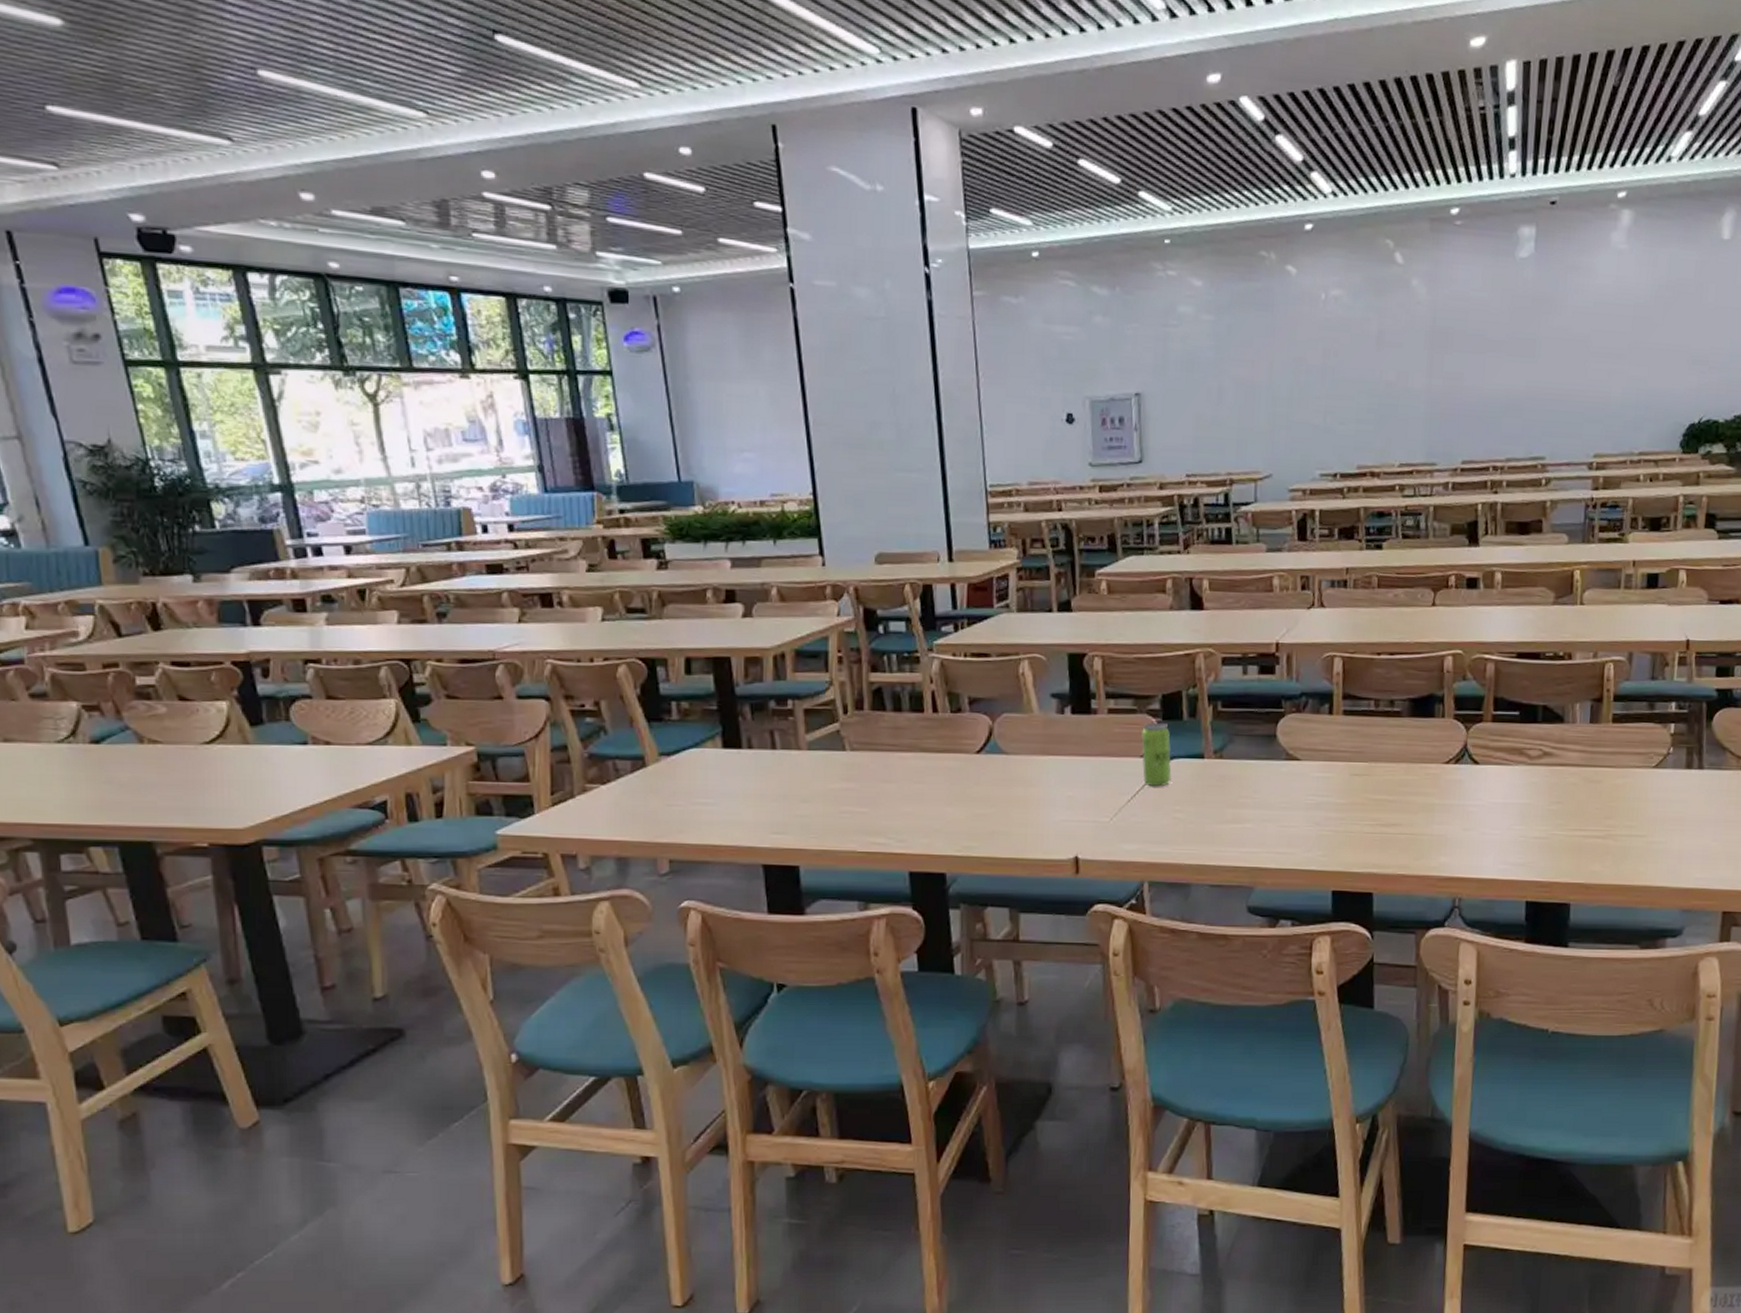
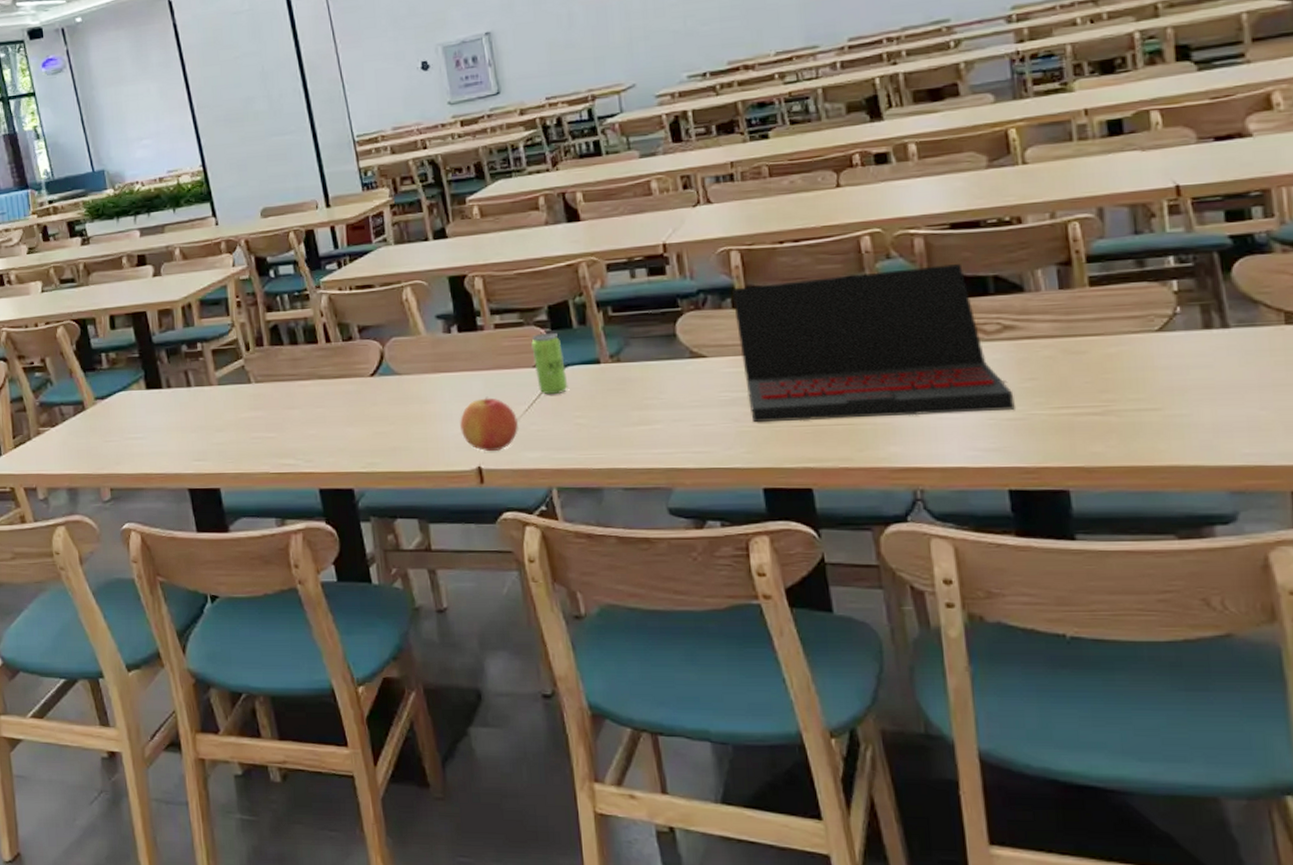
apple: none [1062,784,1120,842] -> present [460,396,519,452]
laptop: none [1330,691,1542,830] -> present [731,264,1015,423]

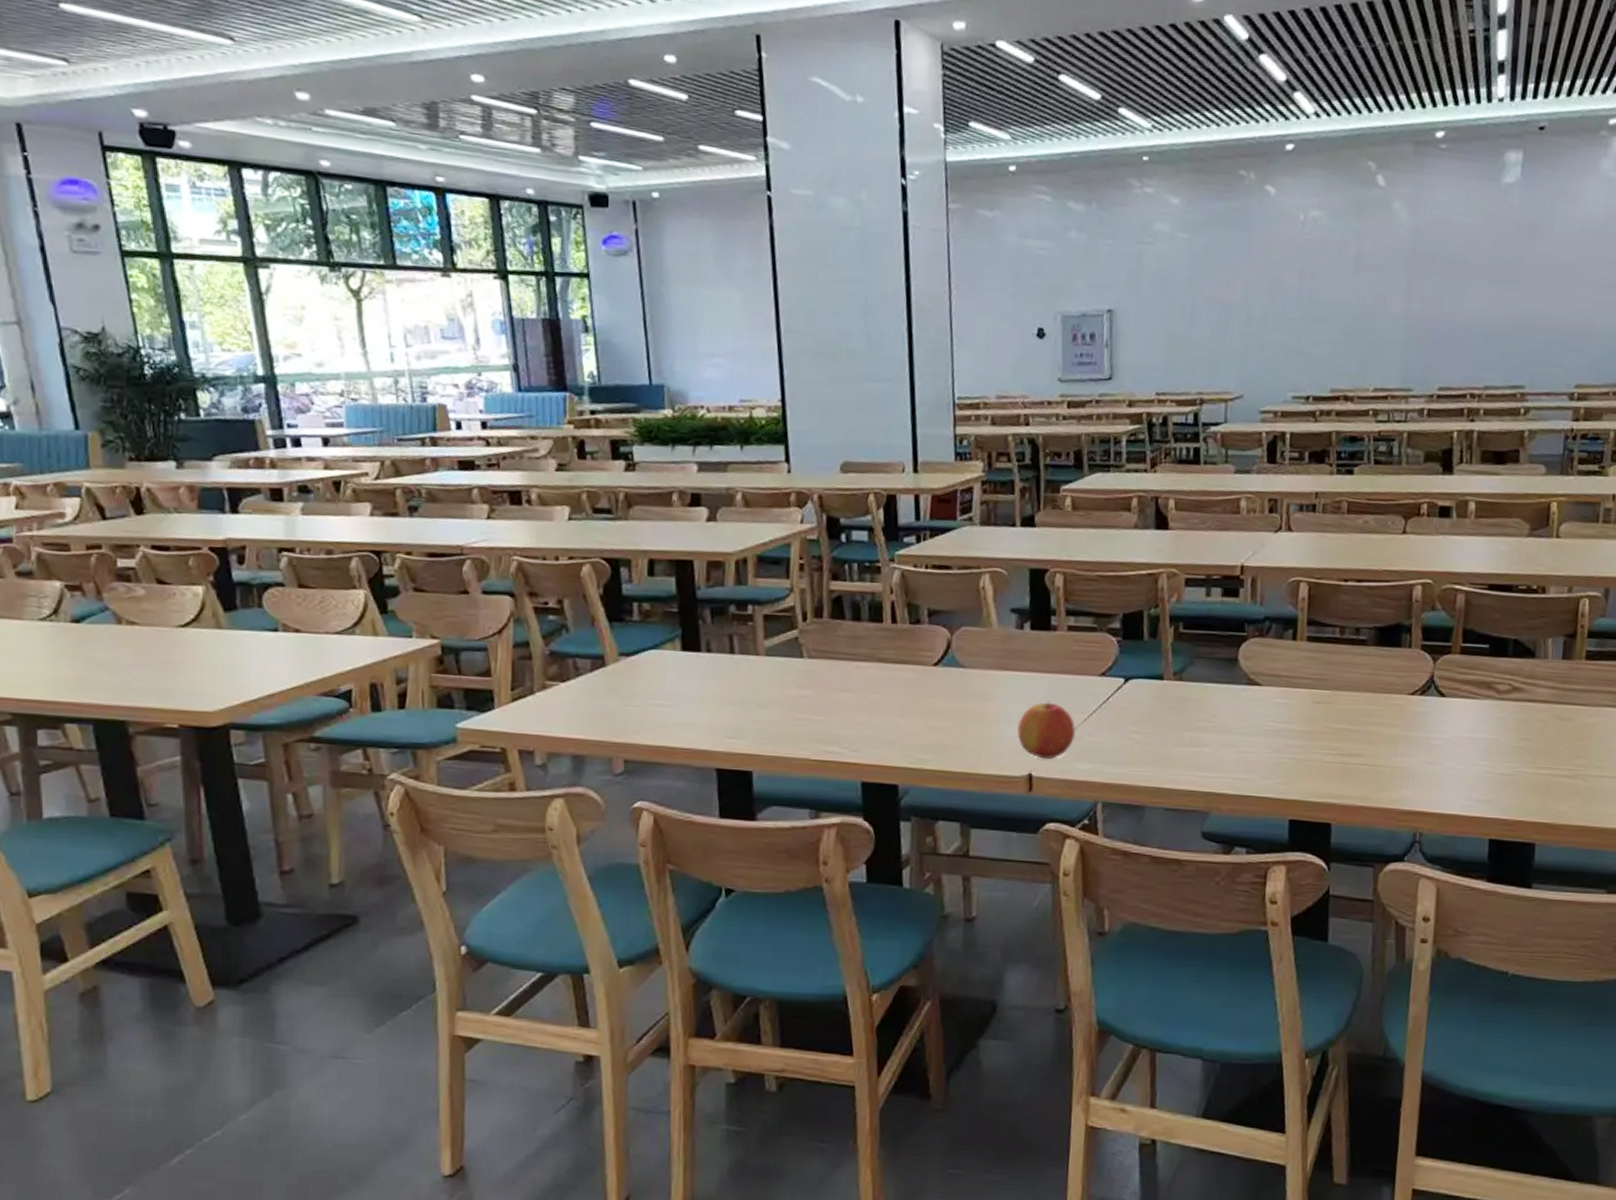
beverage can: present [531,332,568,395] -> none [1100,641,1130,707]
laptop: present [731,264,1015,423] -> none [1291,619,1510,766]

